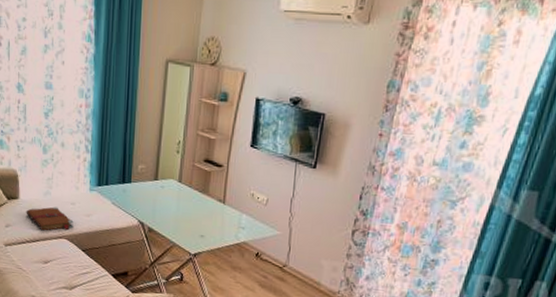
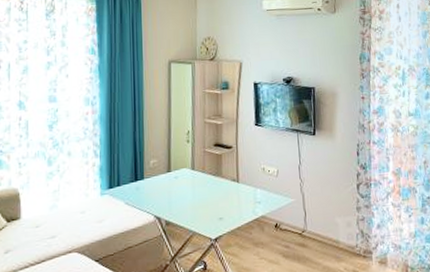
book: present [26,207,74,231] -> none [29,219,84,249]

